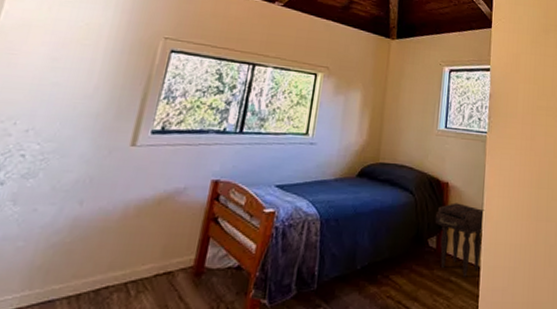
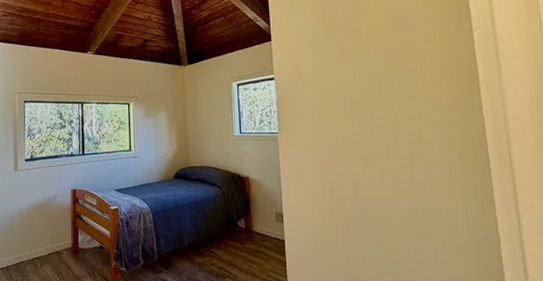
nightstand: present [434,202,485,277] -> none [241,192,284,249]

